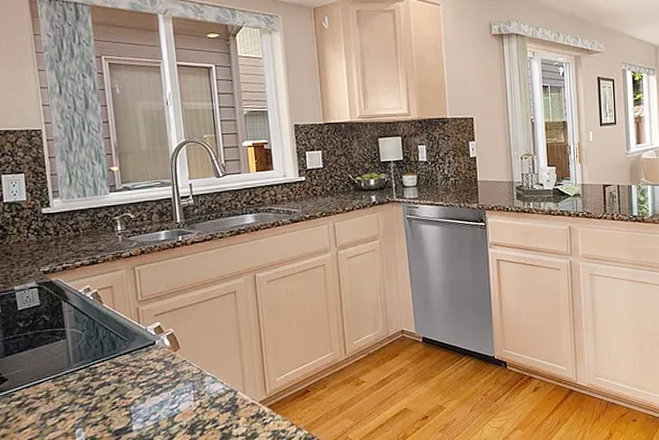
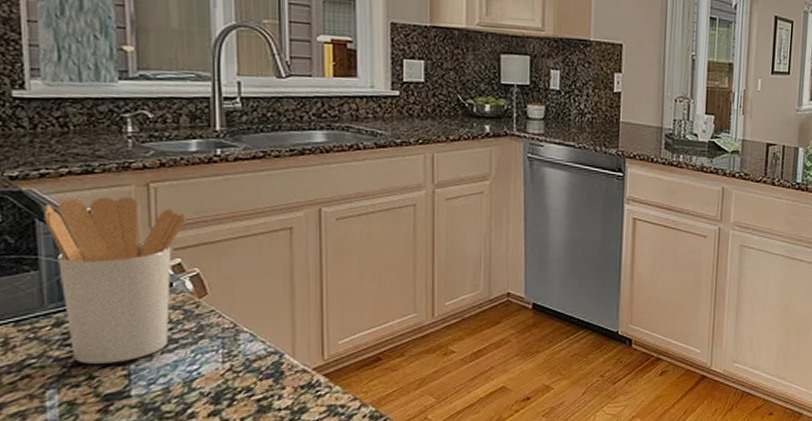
utensil holder: none [67,278,162,407] -> present [43,196,187,364]

